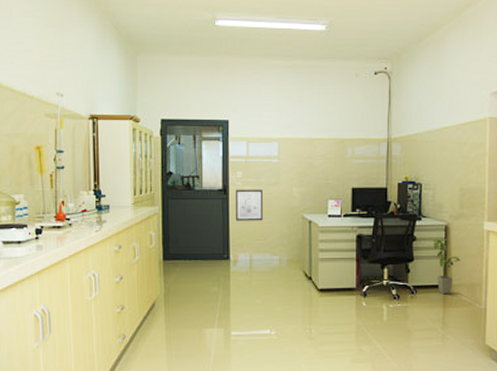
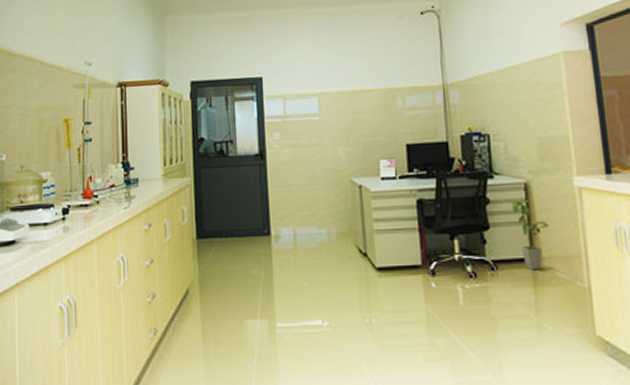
wall art: present [236,189,263,221] -> none [274,152,306,190]

